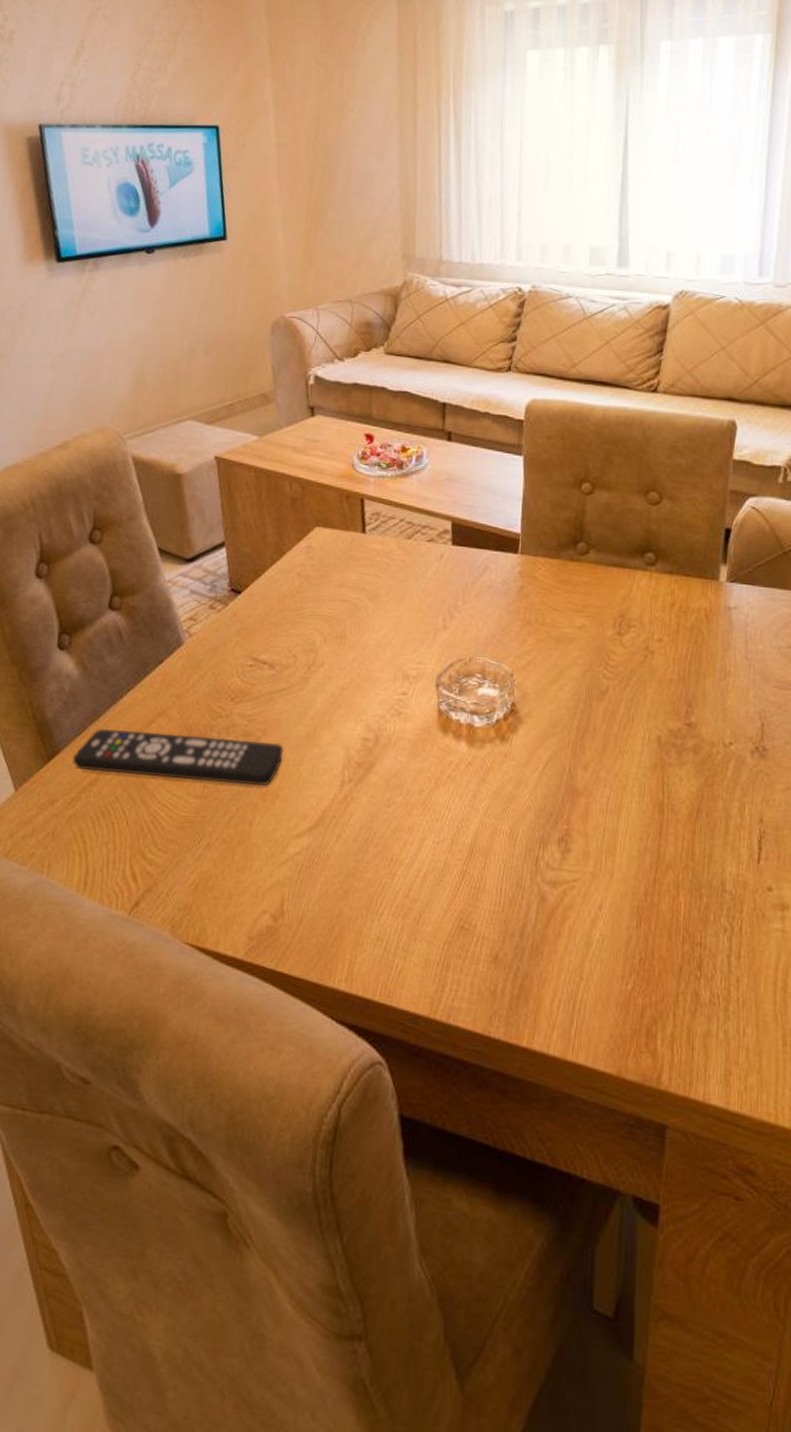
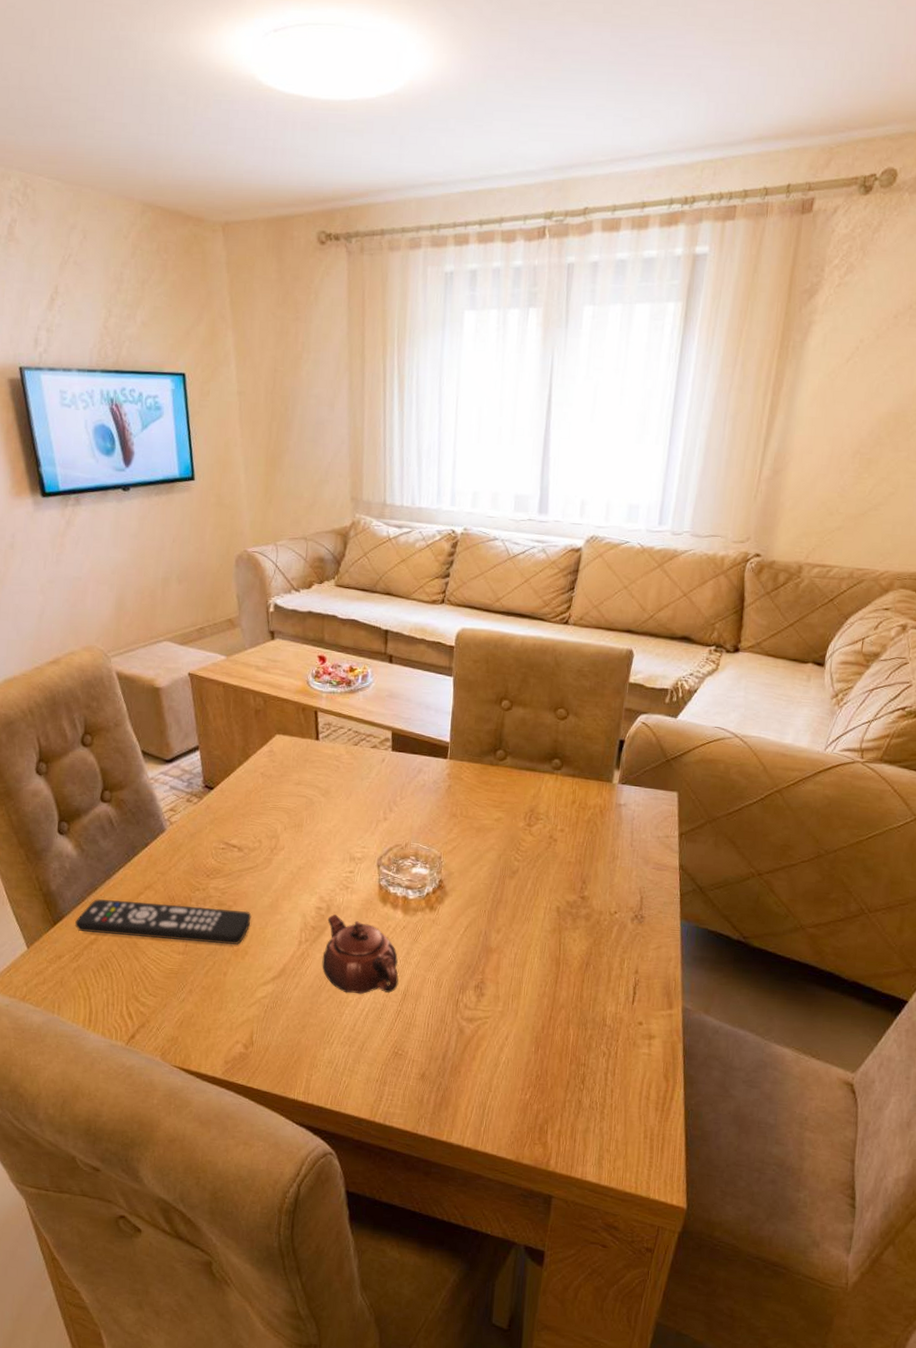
teapot: none [369,747,463,850] -> present [322,914,399,995]

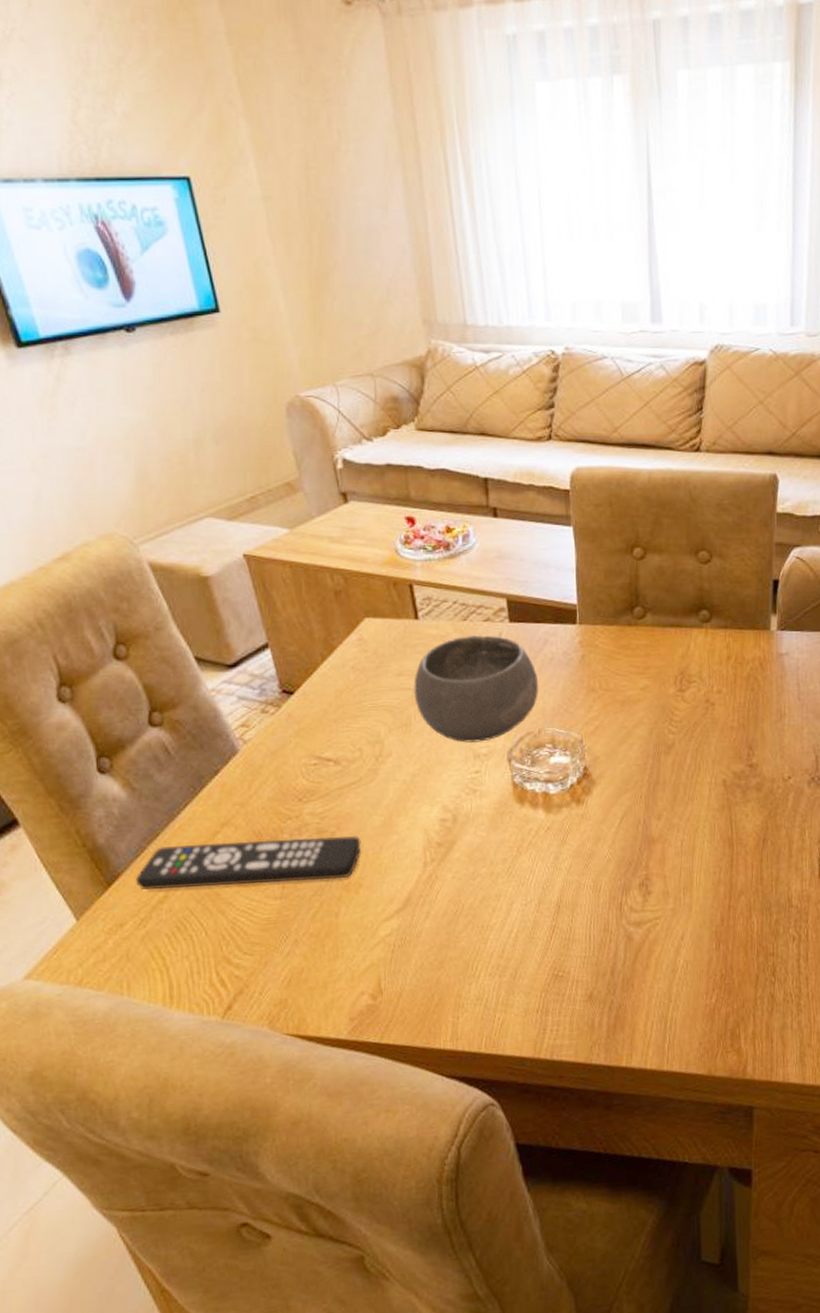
bowl: none [308,758,410,848] -> present [413,635,539,743]
teapot: present [322,914,399,995] -> none [454,825,549,915]

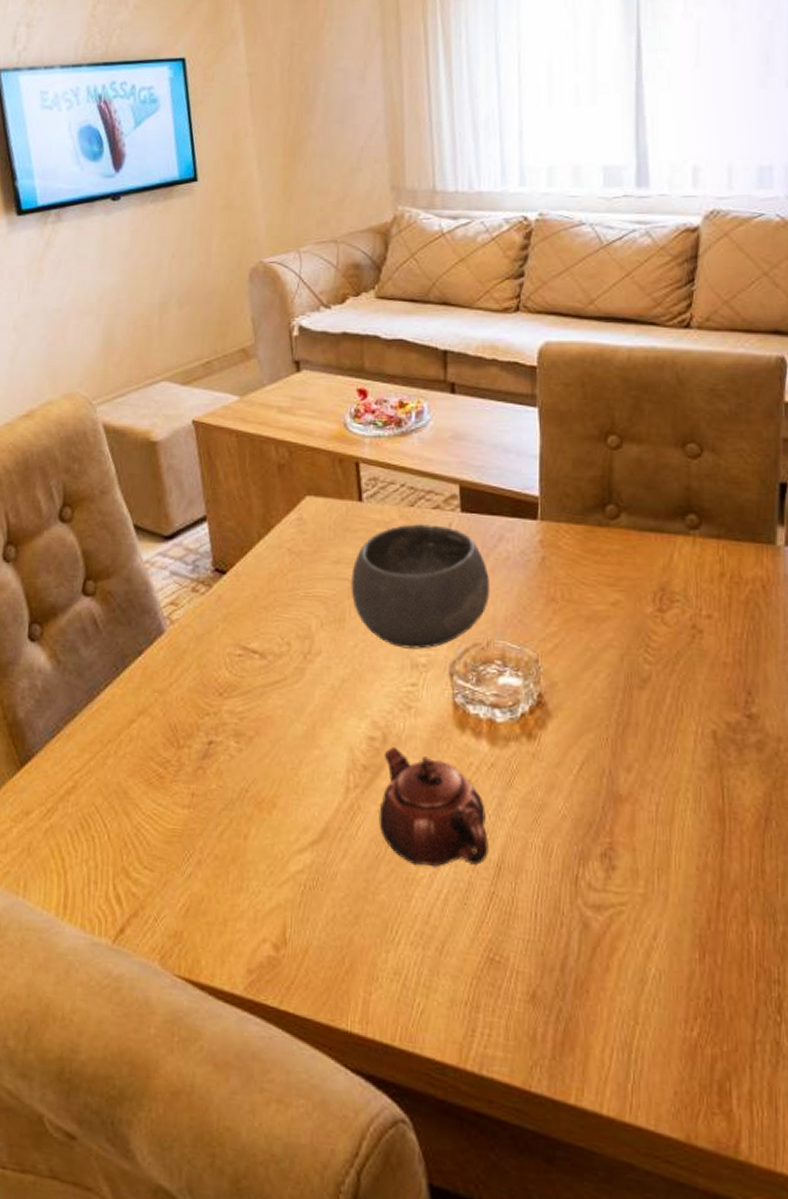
remote control: present [136,835,361,890] -> none [48,728,280,794]
teapot: none [454,825,549,915] -> present [379,747,489,868]

